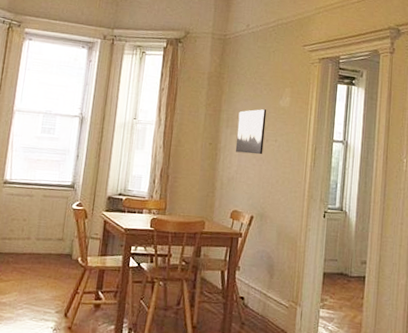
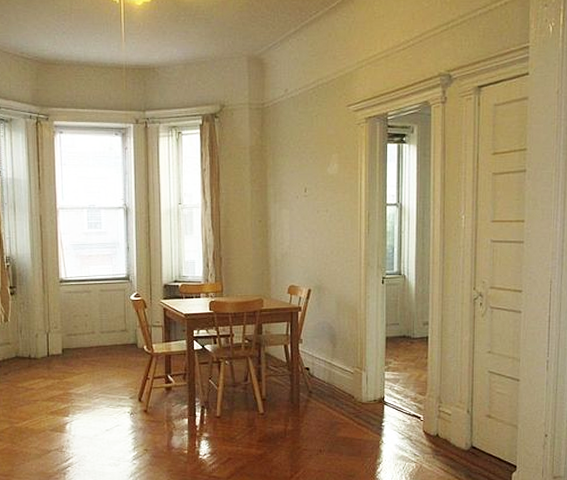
wall art: present [235,109,267,155] -> none [286,179,315,227]

